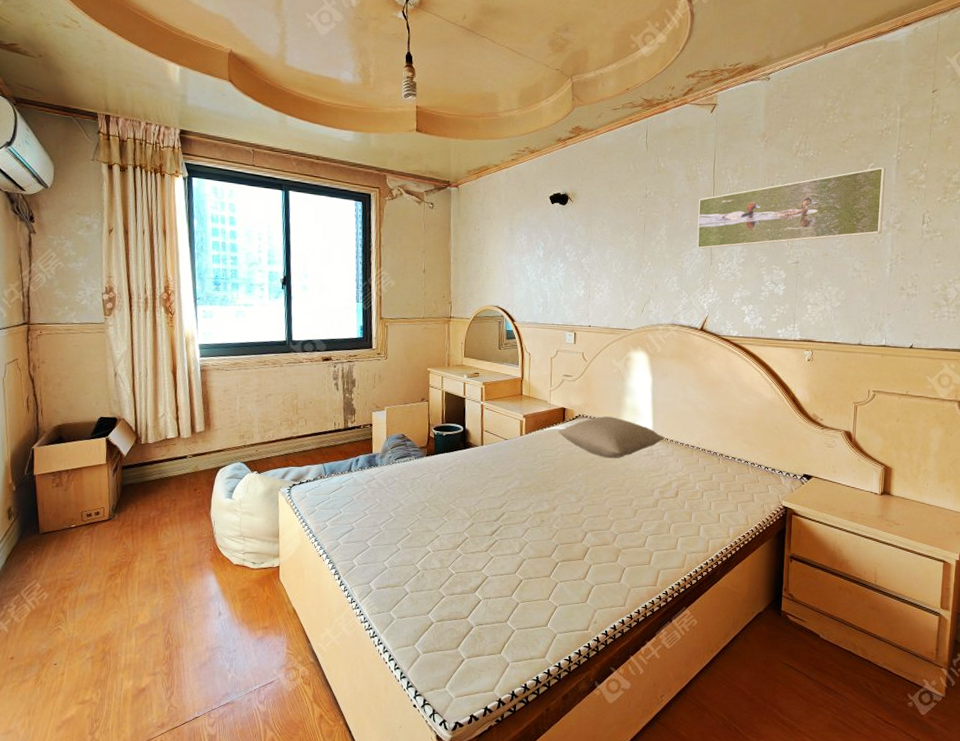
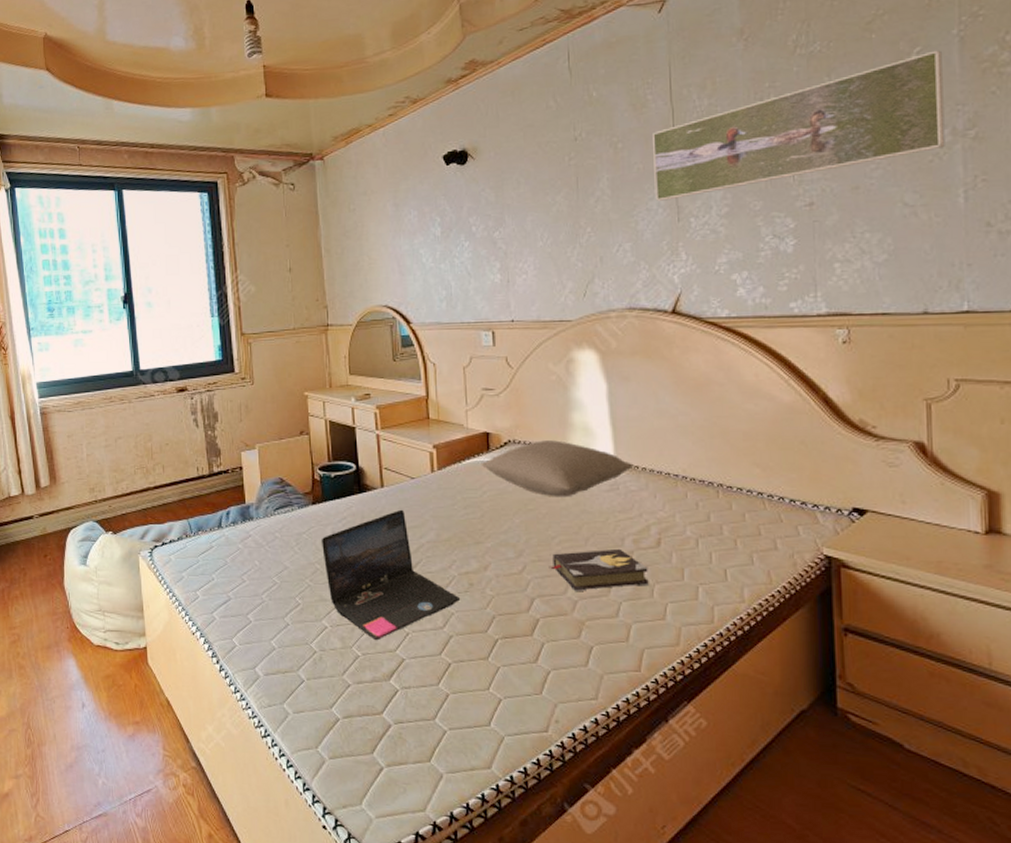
laptop: none [431,463,533,562] -> present [322,509,460,640]
hardback book: none [599,497,668,528] -> present [548,548,649,592]

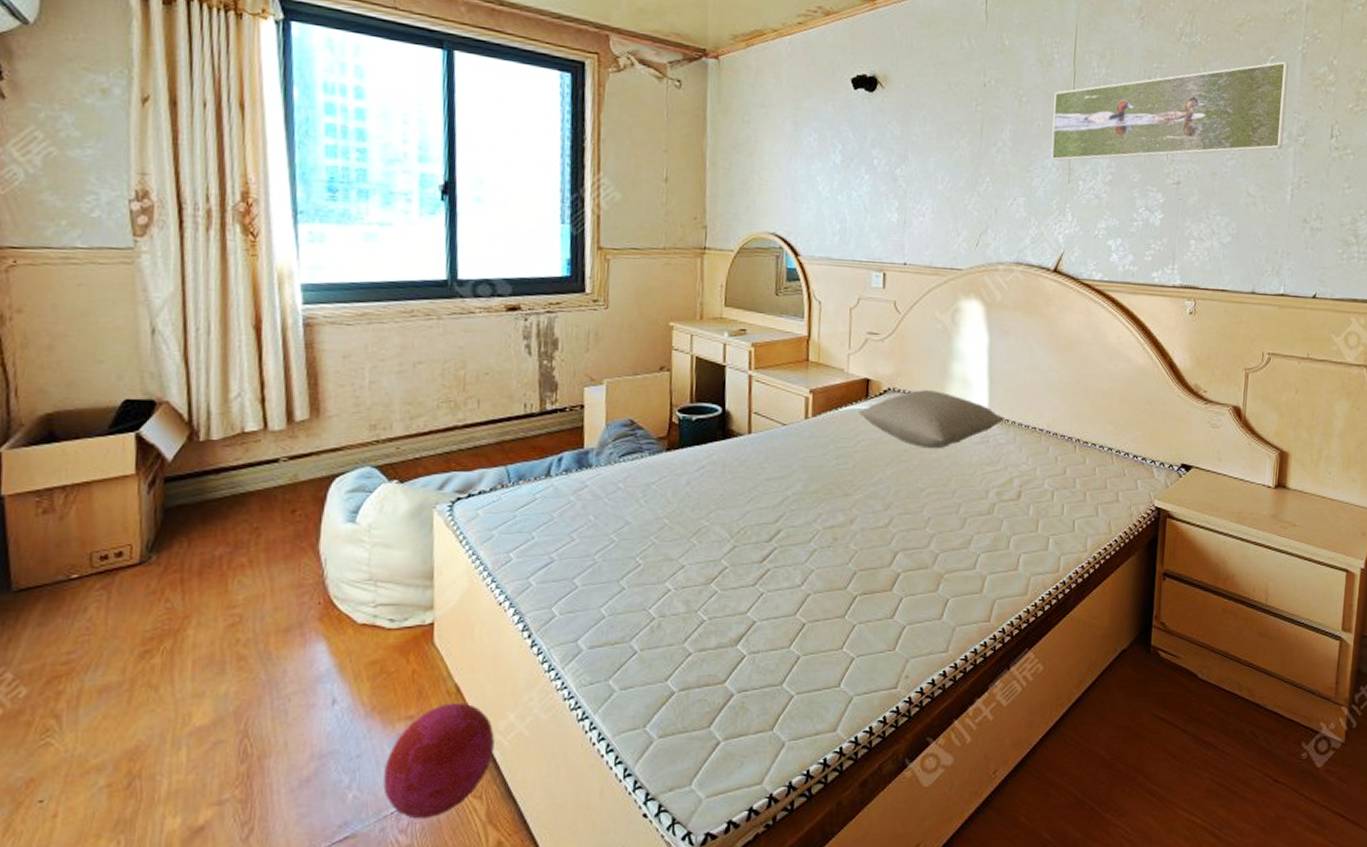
ball: none [122,713,199,807] -> present [383,702,495,819]
laptop: present [322,509,460,640] -> none [673,458,821,602]
hardback book: present [548,548,649,592] -> none [915,501,1007,545]

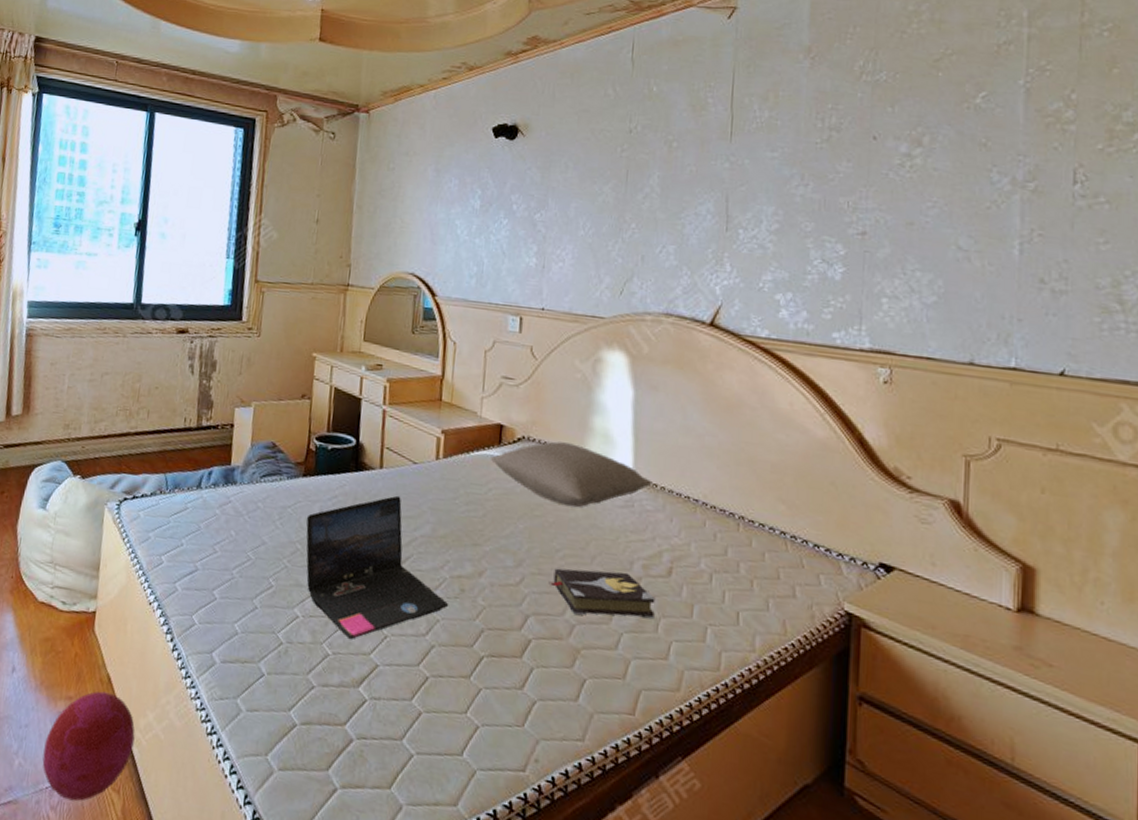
laptop: none [673,458,821,602] -> present [306,495,448,639]
hardback book: none [915,501,1007,545] -> present [548,568,656,619]
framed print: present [1050,61,1289,161] -> none [705,97,1007,208]

